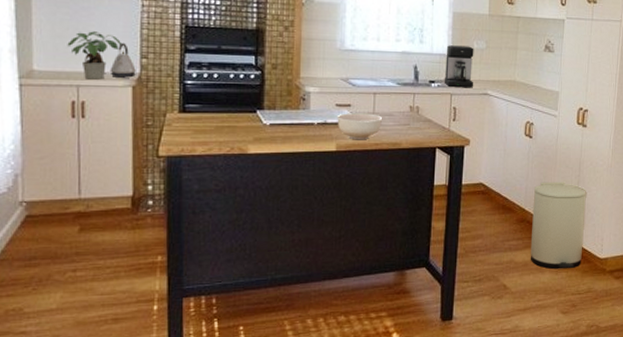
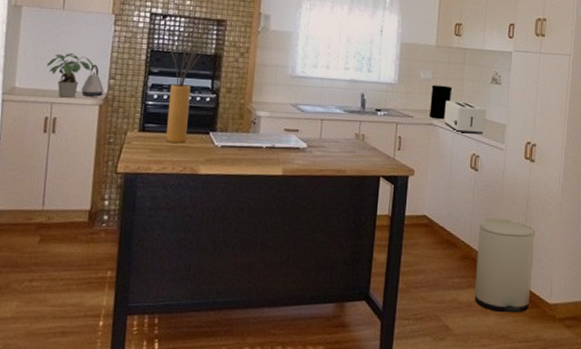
vase: none [206,9,246,124] -> present [166,36,206,144]
bowl: present [337,113,382,140] -> none [284,138,328,166]
coffee maker: present [444,45,474,88] -> none [390,74,421,118]
canister: none [484,54,506,89] -> present [429,85,453,120]
toaster: none [498,70,539,102] -> present [444,100,486,135]

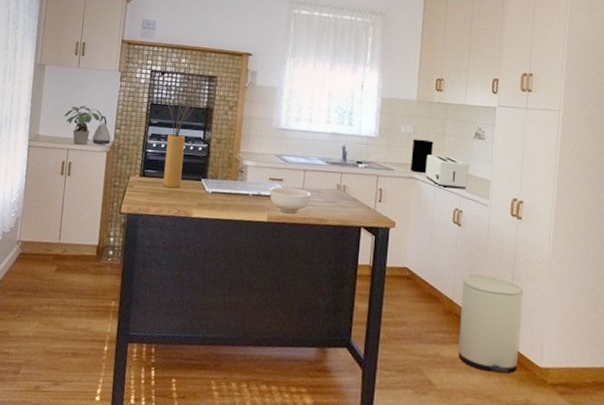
bowl: none [284,138,328,166] -> present [269,187,310,214]

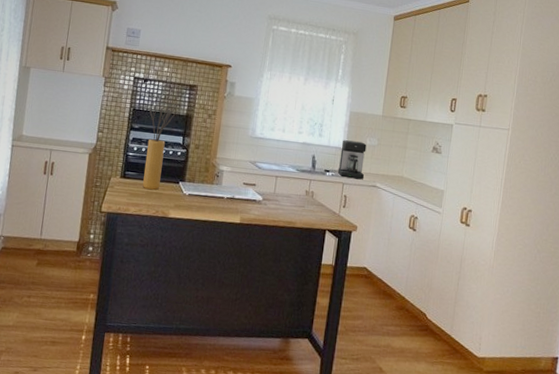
potted plant: present [64,105,104,145] -> none [48,108,87,147]
kettle: present [92,115,111,145] -> none [74,119,94,147]
bowl: present [269,187,310,214] -> none [243,191,281,216]
coffee maker: none [371,128,401,171] -> present [337,140,367,180]
canister: present [410,139,434,174] -> none [373,151,396,183]
toaster: present [425,154,469,190] -> none [386,165,426,198]
pedal bin: present [458,273,522,374] -> none [407,273,466,363]

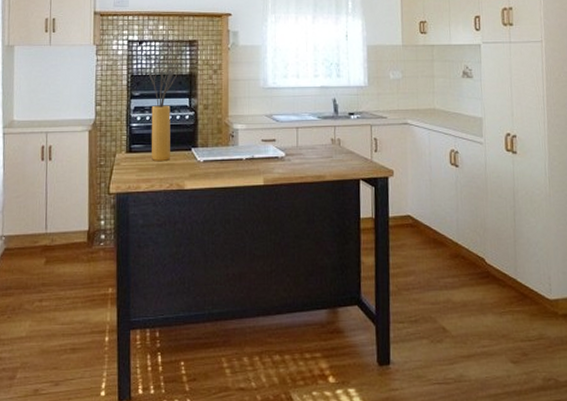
coffee maker: present [337,140,367,180] -> none [363,77,392,118]

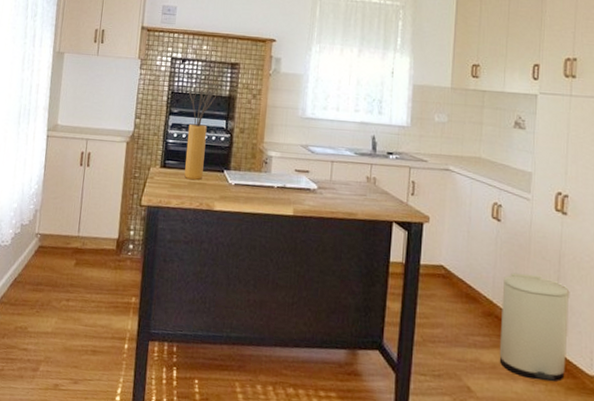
pedal bin: none [466,213,528,311] -> present [499,272,569,382]

